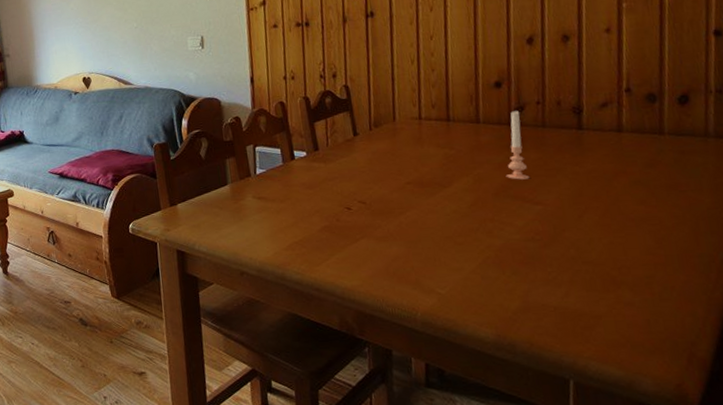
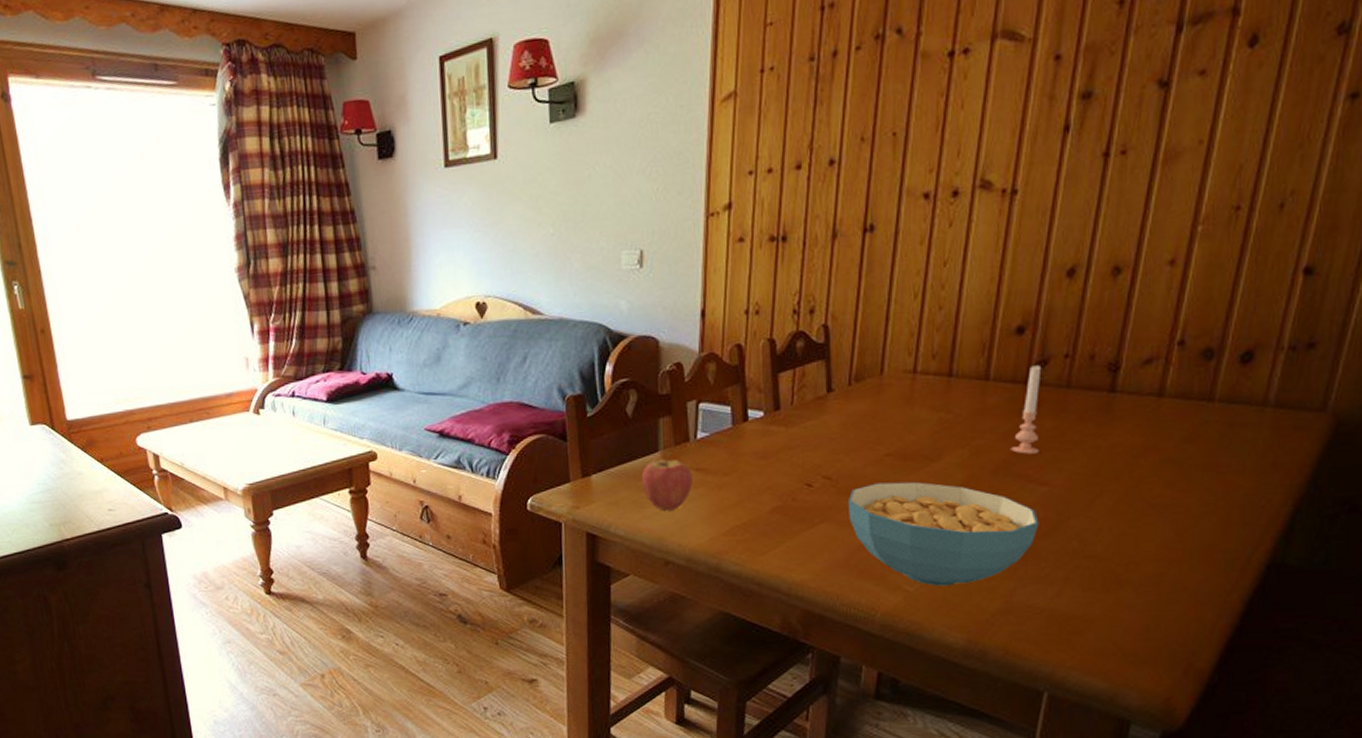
fruit: none [216,183,257,231] -> present [641,449,693,511]
cereal bowl: none [381,204,540,289] -> present [849,481,1039,586]

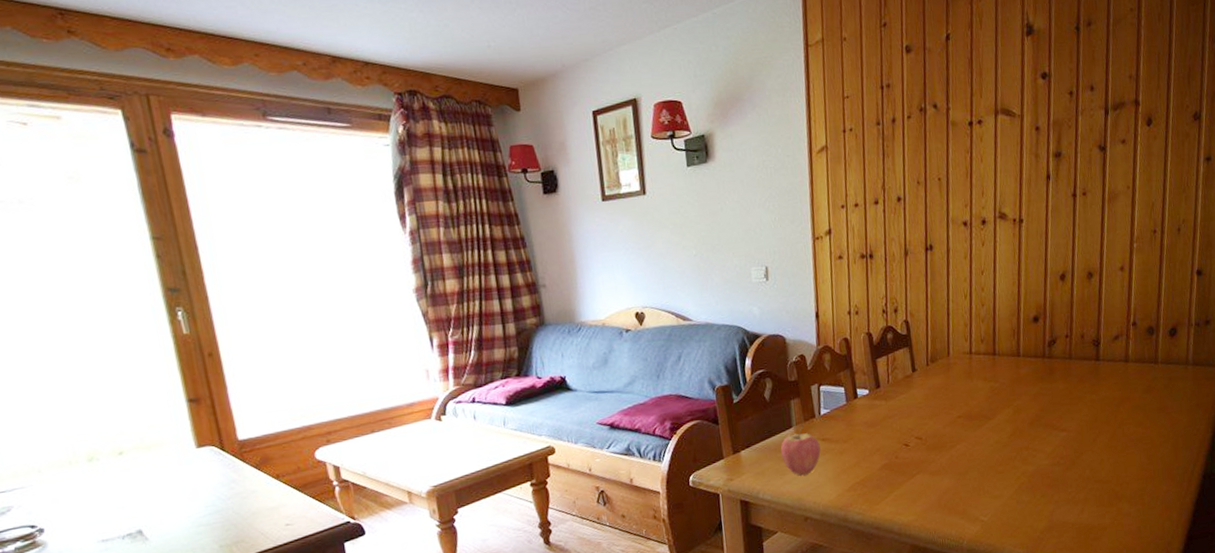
cereal bowl: present [849,481,1039,586] -> none [935,436,1064,515]
candle: present [1010,365,1042,454] -> none [1039,344,1058,409]

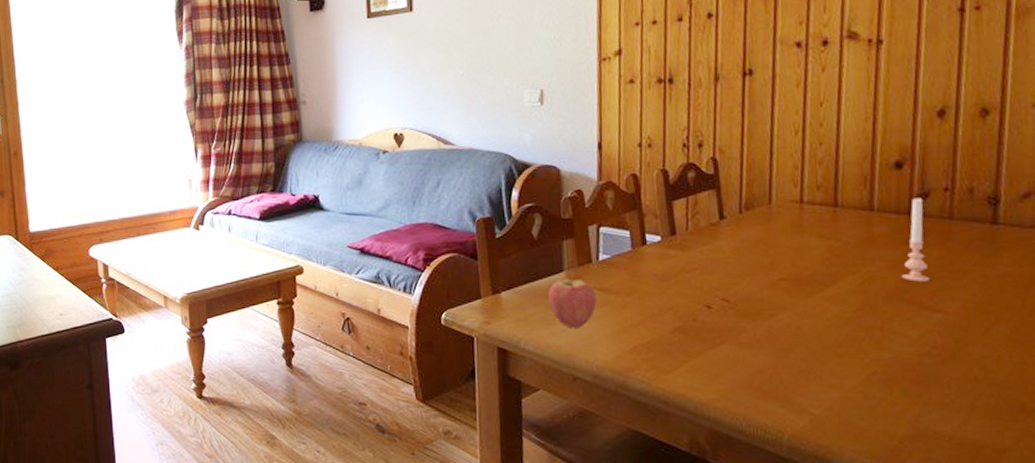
candle: none [1039,344,1058,409] -> present [901,198,930,282]

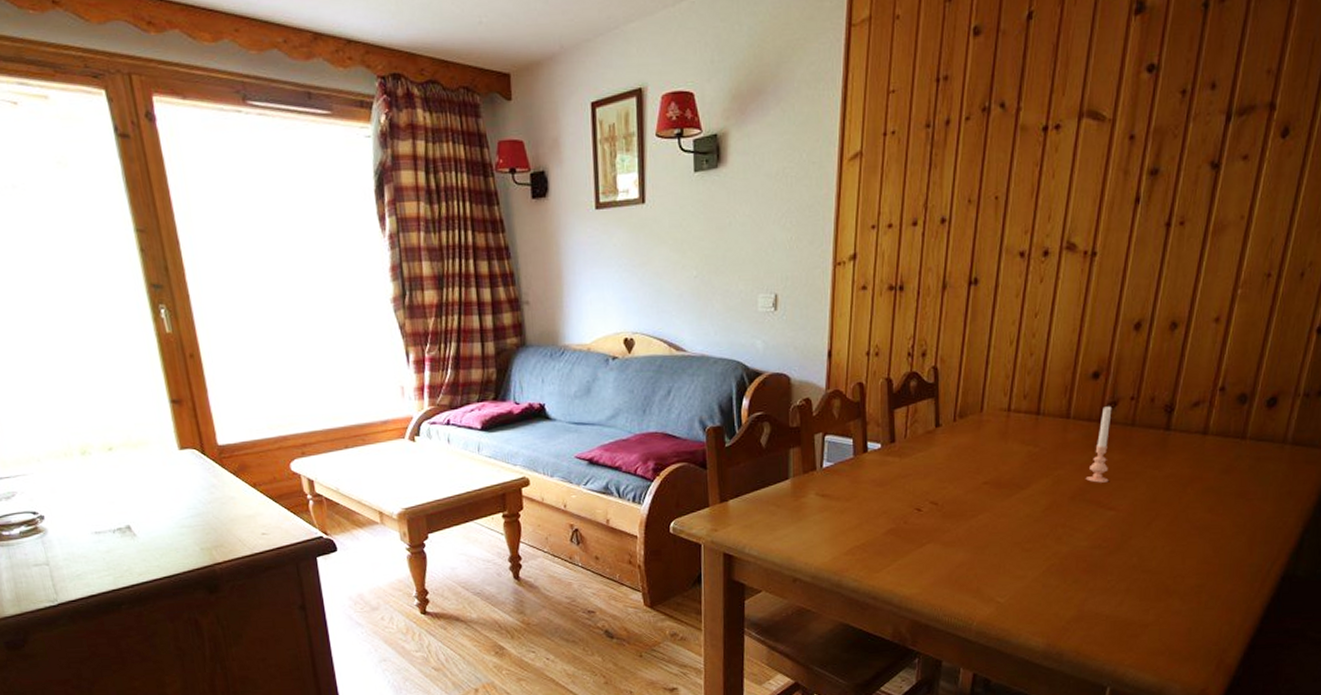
fruit: present [548,270,597,328] -> none [773,477,818,533]

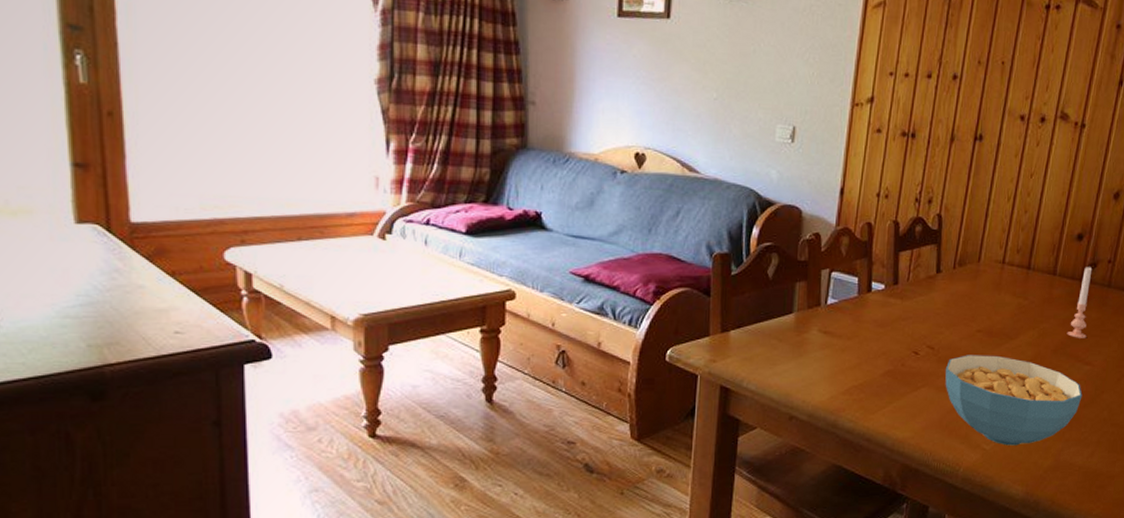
cereal bowl: none [952,506,1107,598] -> present [945,355,1083,446]

